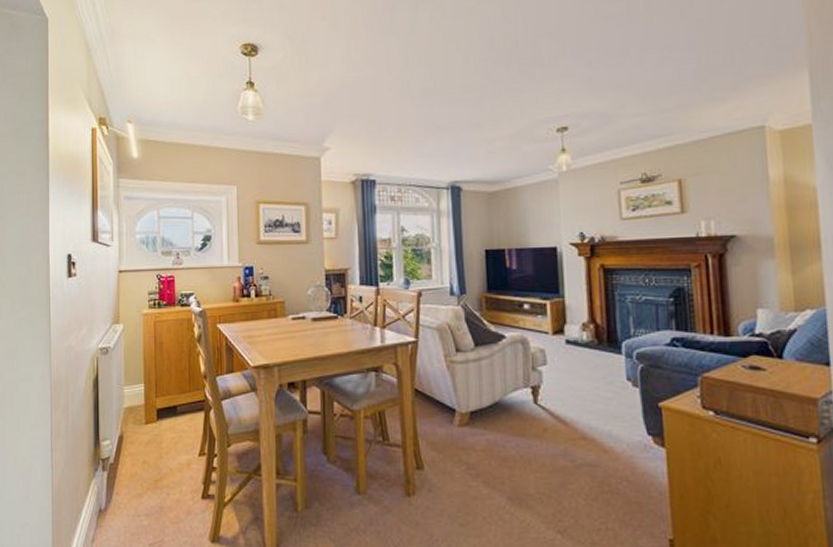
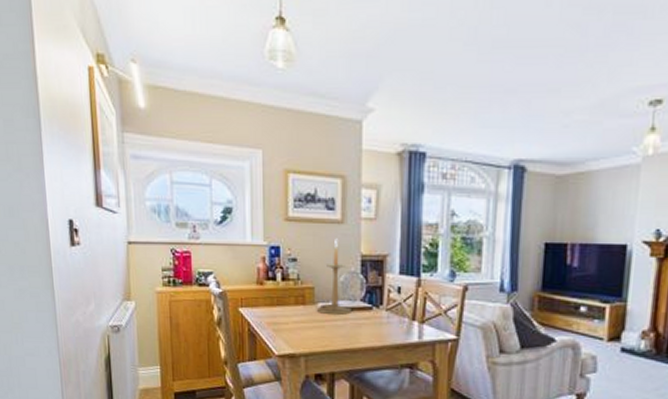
candlestick: none [288,257,320,326] -> present [317,238,353,316]

